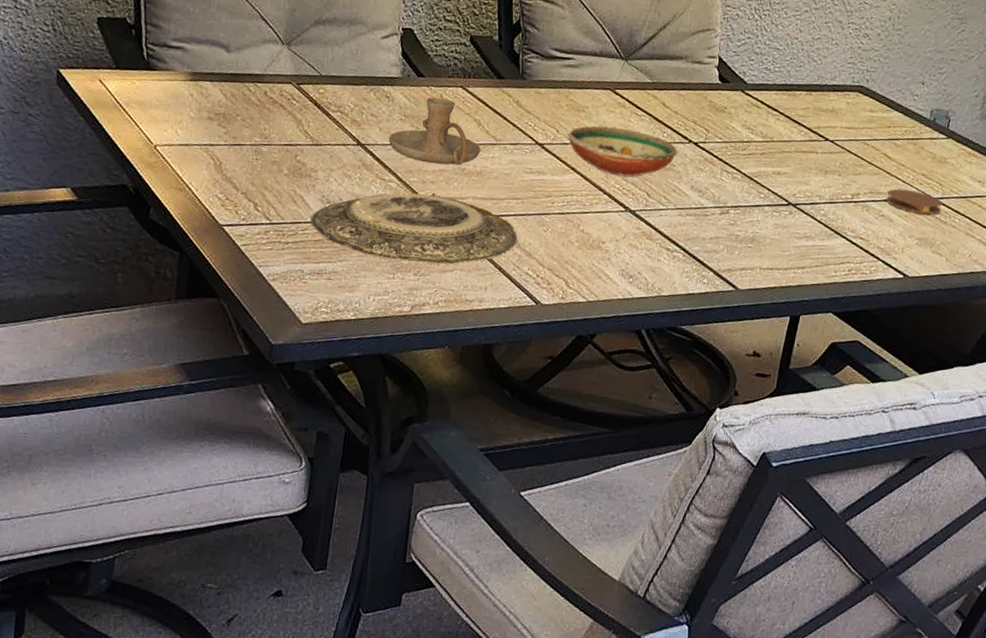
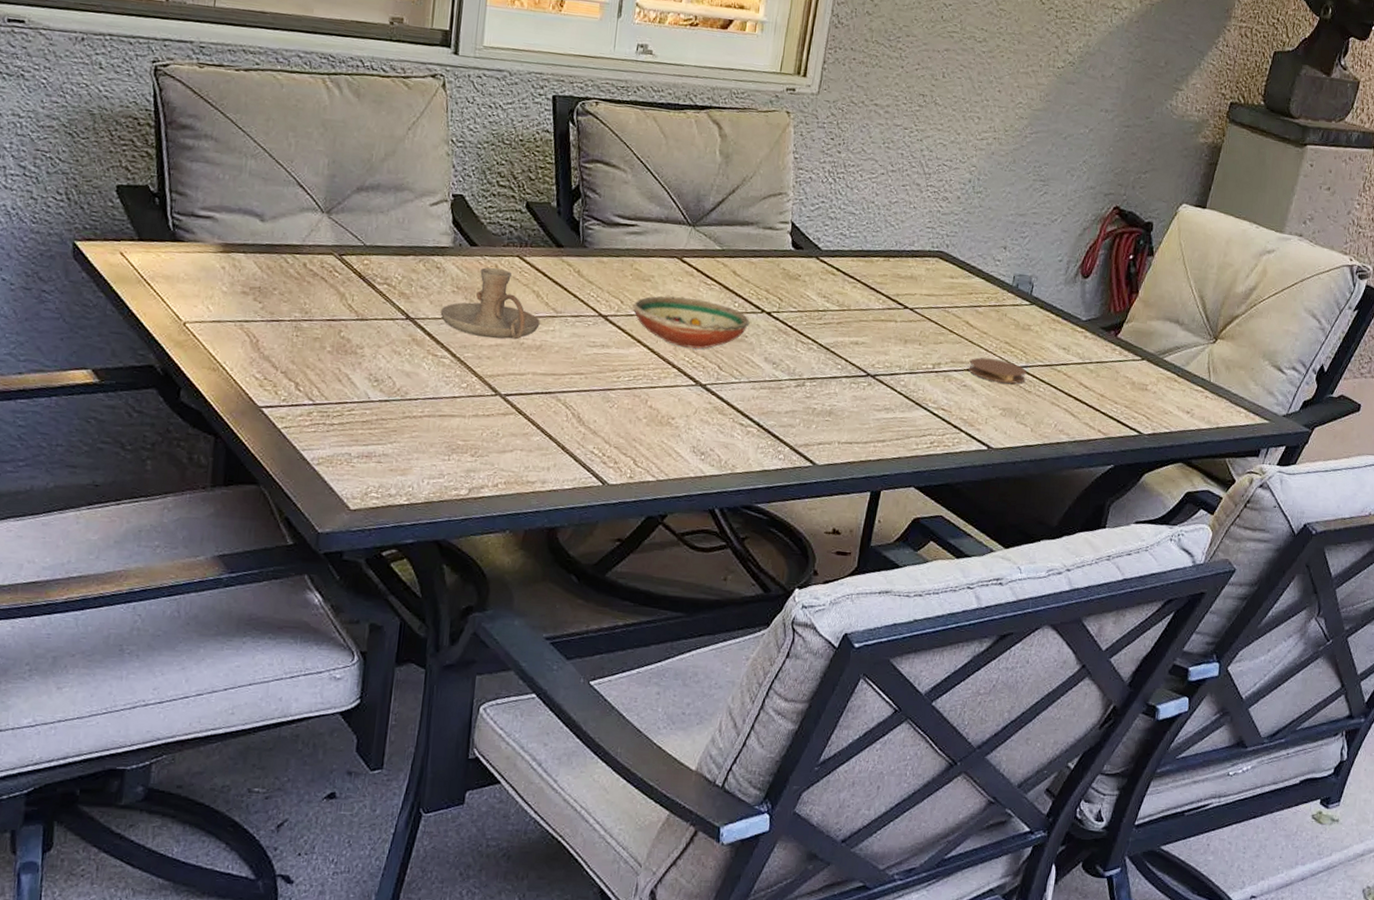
plate: present [310,192,518,265] -> none [357,368,582,445]

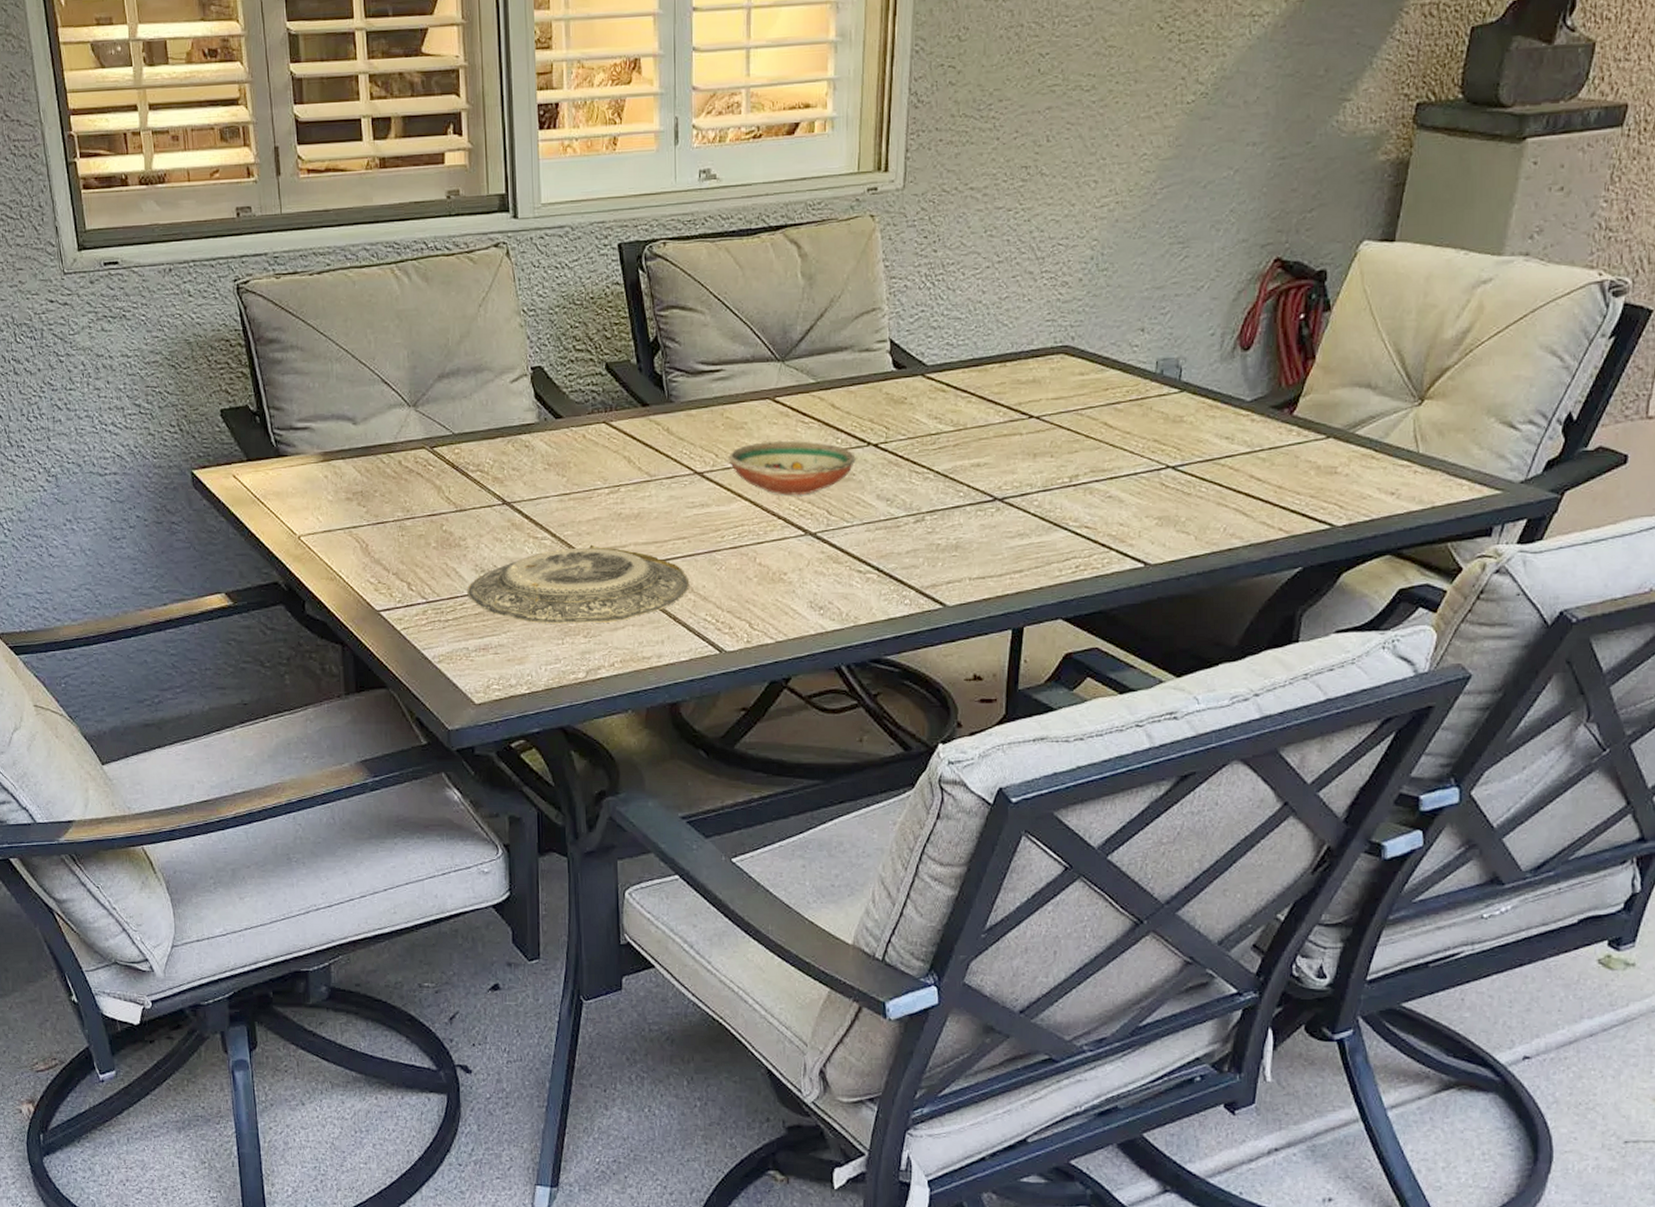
plate: none [357,368,582,445] -> present [467,544,690,625]
candle holder: present [440,267,540,340] -> none [535,438,635,513]
coaster: present [968,357,1027,385] -> none [1112,460,1183,488]

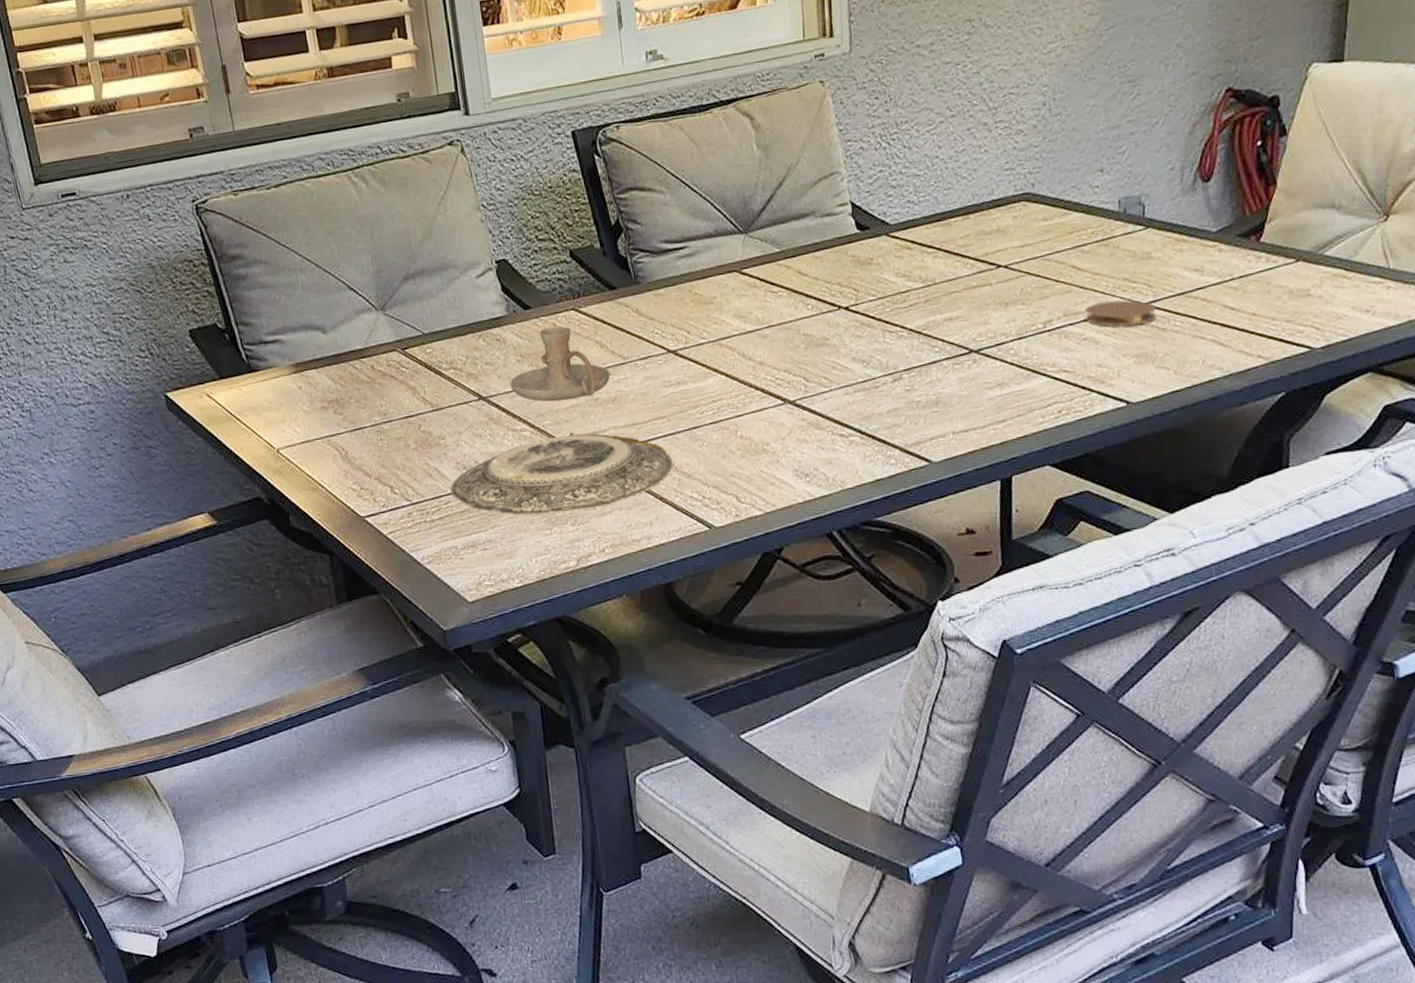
candle holder: none [535,438,635,513] -> present [510,326,611,402]
decorative bowl: present [728,440,856,496] -> none [700,310,828,366]
coaster: none [1112,460,1183,488] -> present [1085,300,1157,327]

